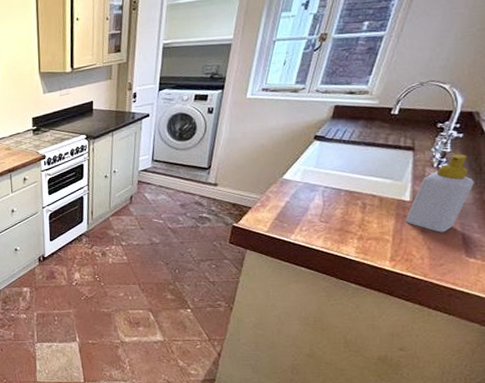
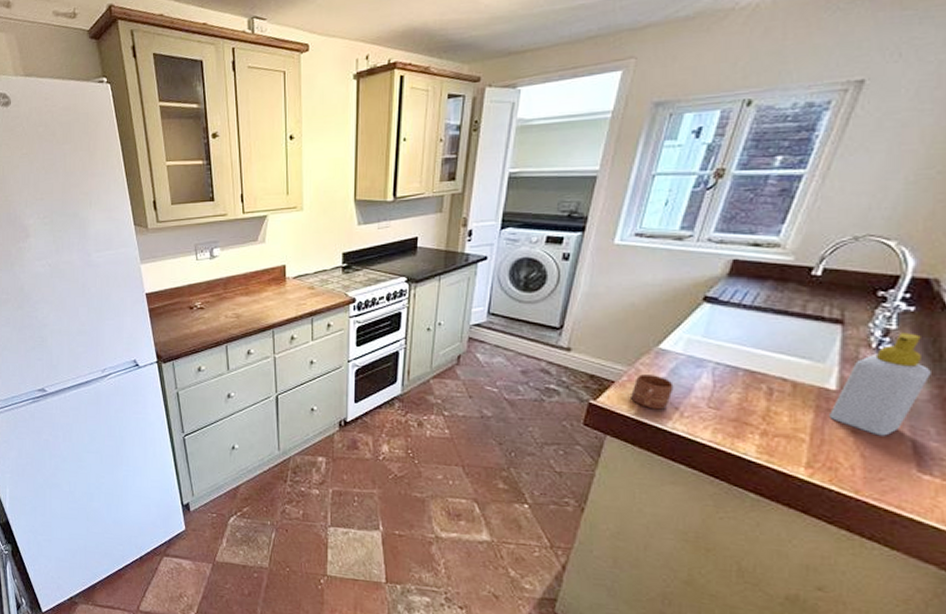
mug: none [264,200,295,227] -> present [631,374,674,410]

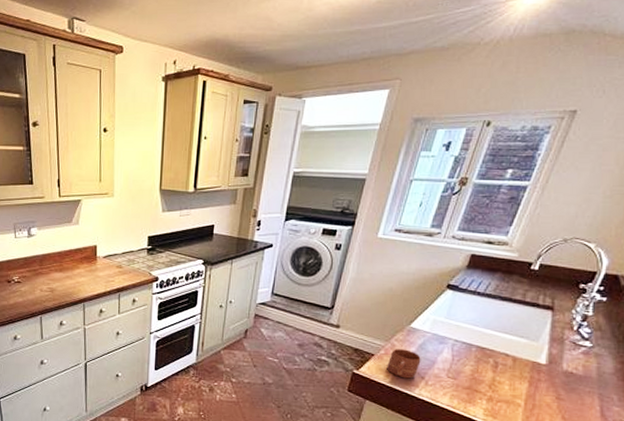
soap bottle: present [830,332,931,436] -> none [540,318,616,402]

